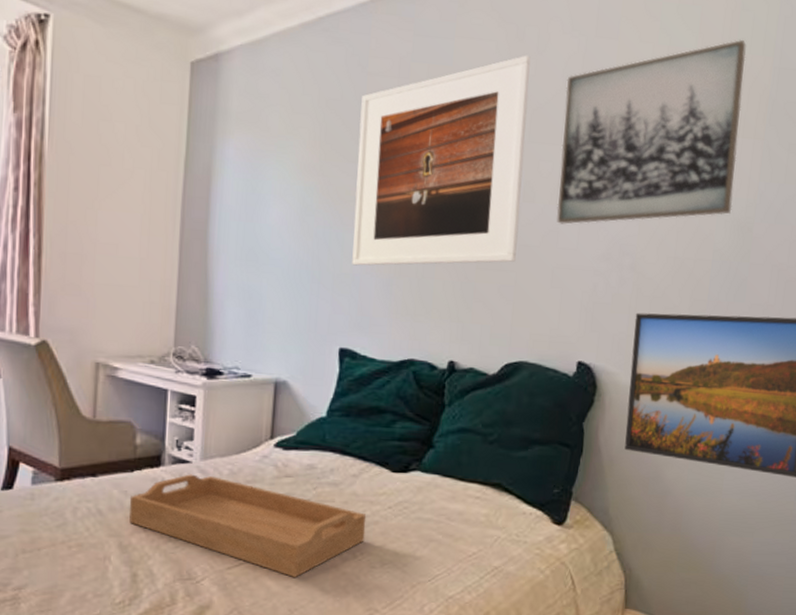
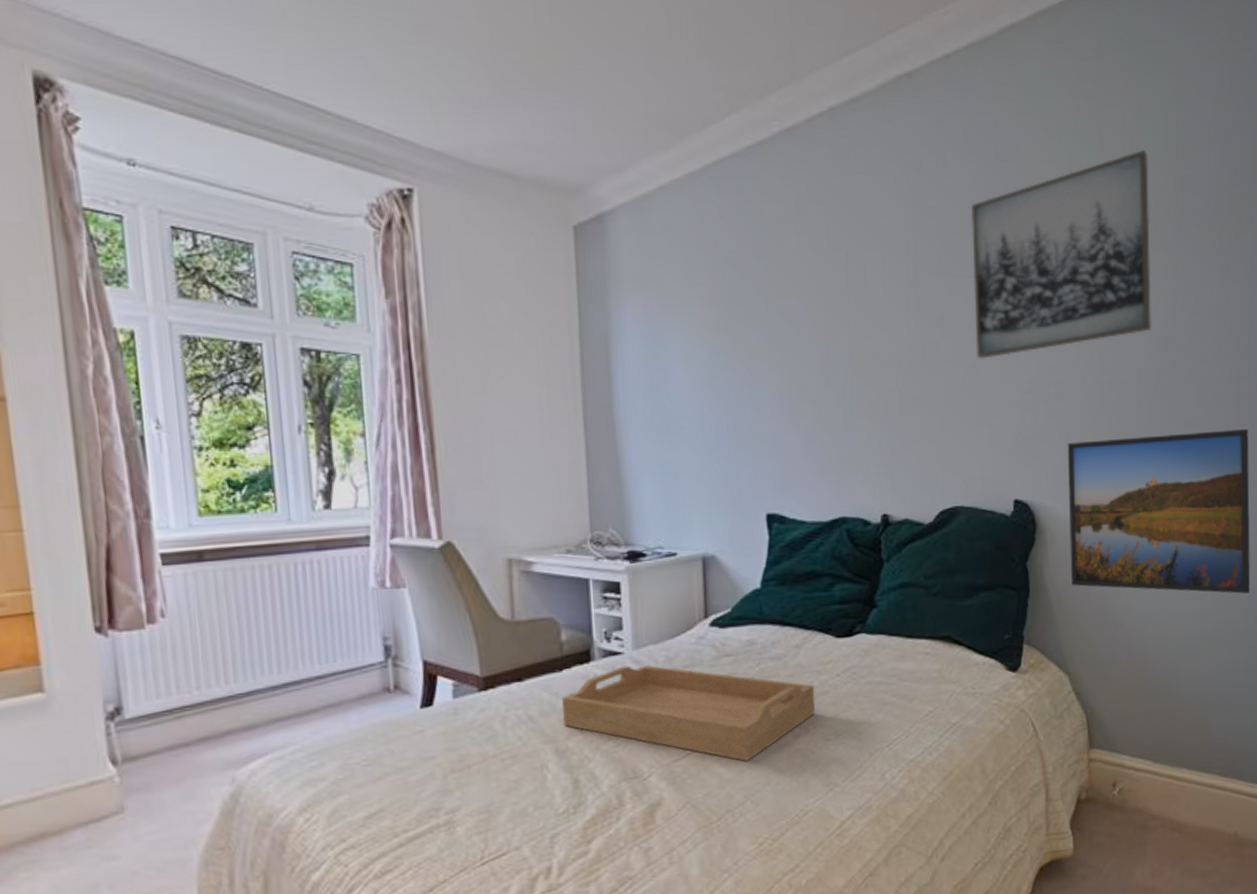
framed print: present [352,55,531,266] -> none [760,186,939,425]

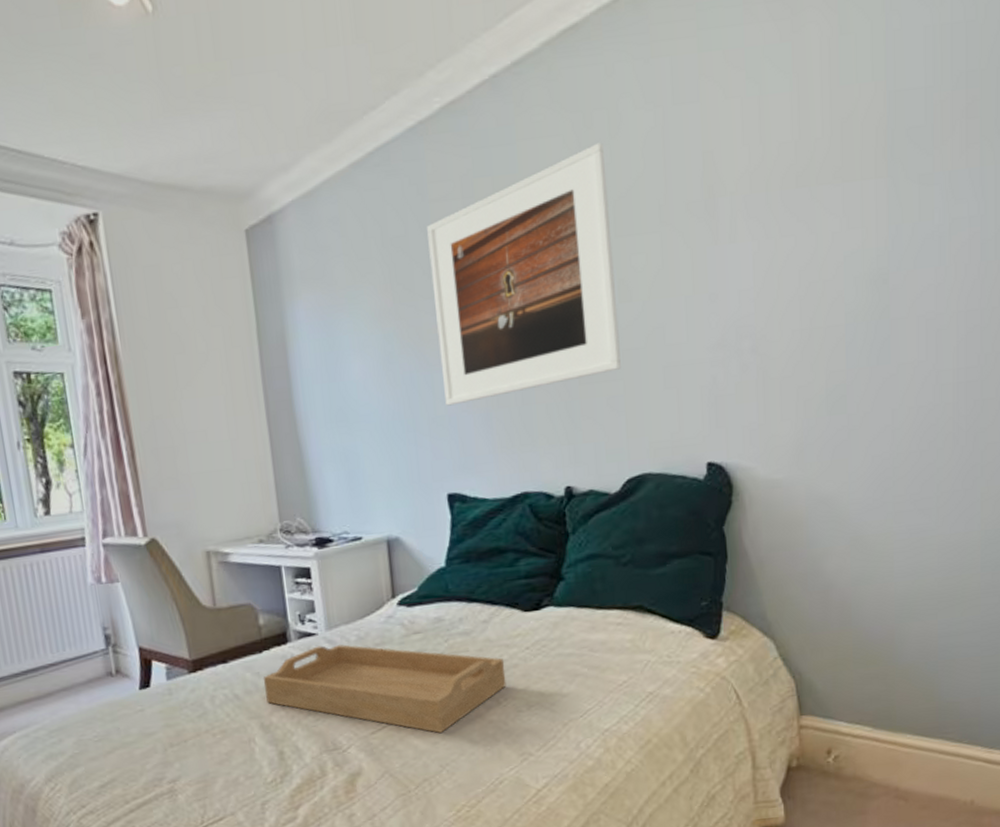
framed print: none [760,186,939,425] -> present [427,142,621,406]
wall art: present [970,150,1152,359] -> none [647,69,861,319]
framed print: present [1067,428,1251,594] -> none [765,365,986,549]

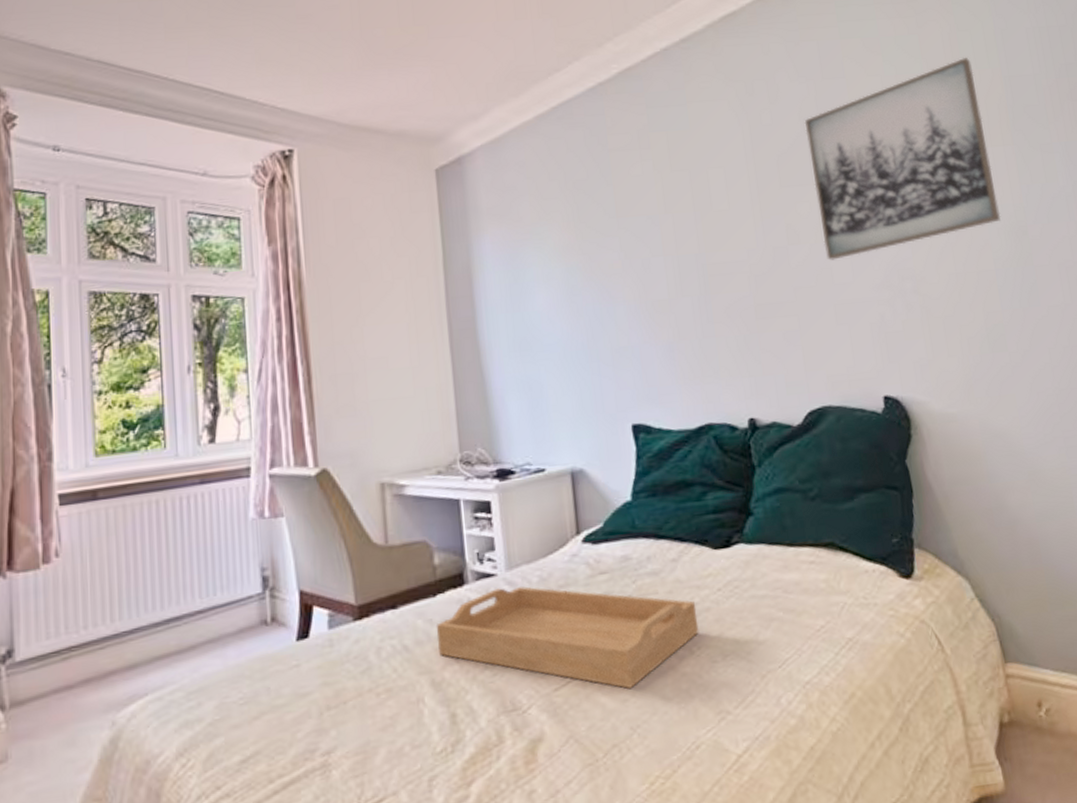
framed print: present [427,142,621,406] -> none [607,107,795,337]
wall art: none [647,69,861,319] -> present [804,58,1001,260]

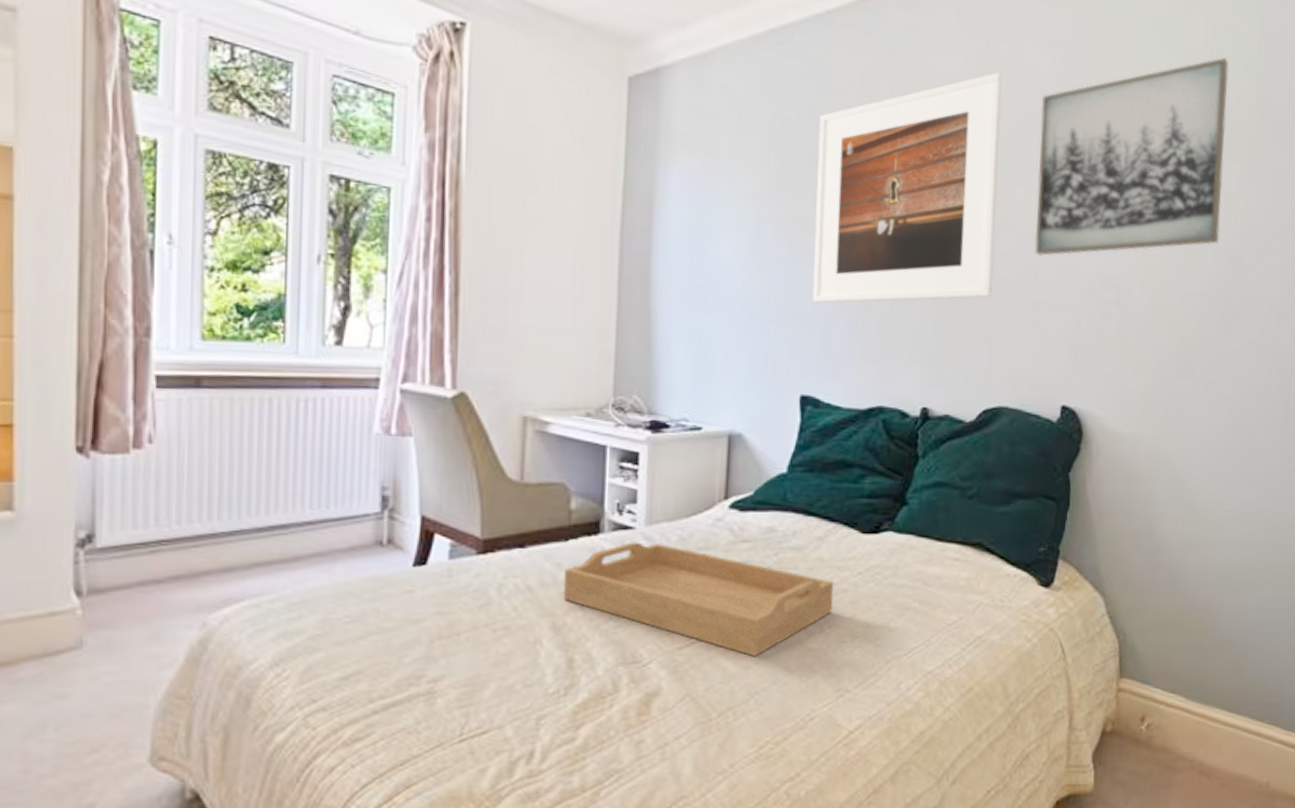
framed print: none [607,107,795,337] -> present [812,72,1002,303]

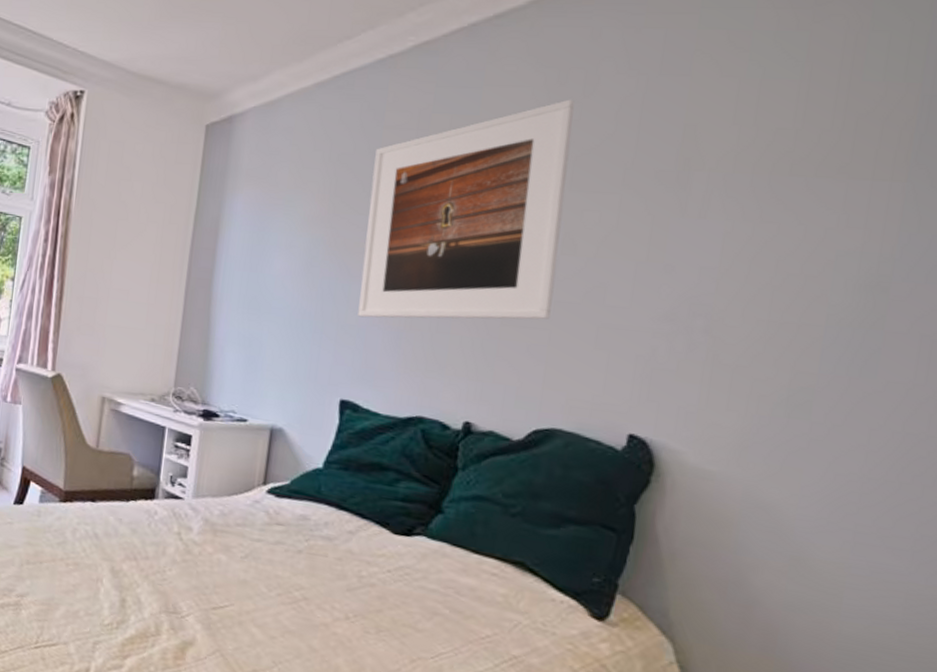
serving tray: present [564,542,834,656] -> none [122,510,362,629]
wall art: present [1034,58,1229,256] -> none [604,66,878,280]

